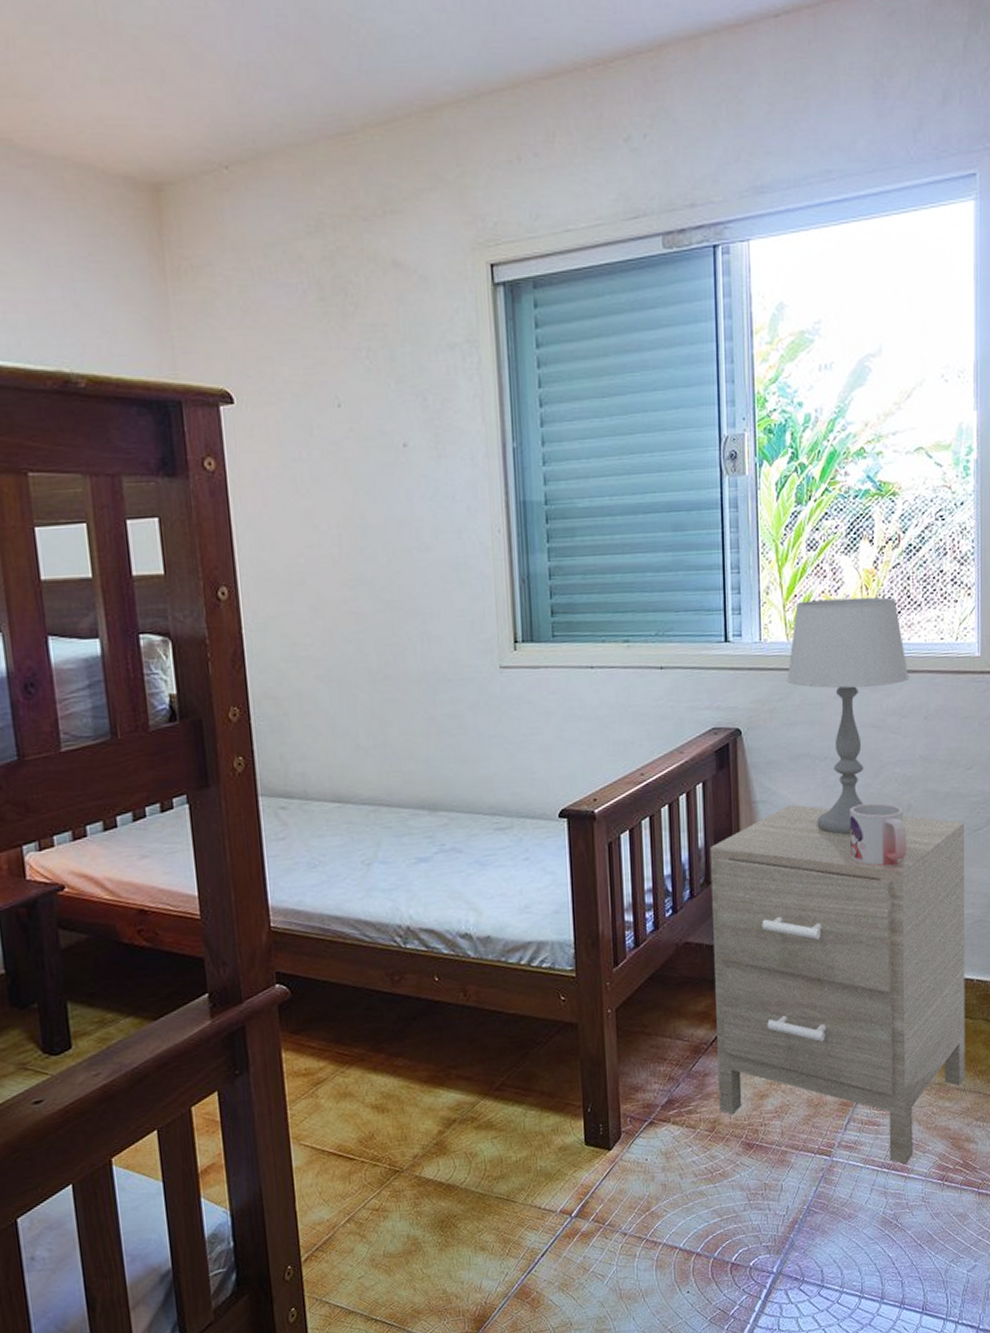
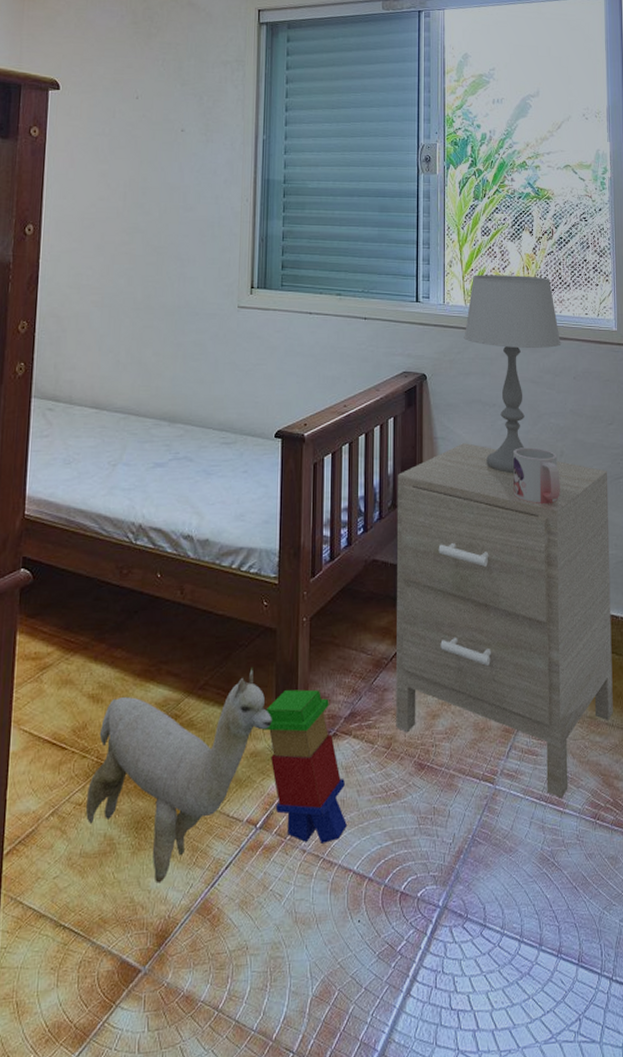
plush toy: none [383,1065,580,1275] -> present [85,668,272,884]
stacking toy: none [570,1080,671,1226] -> present [262,689,348,844]

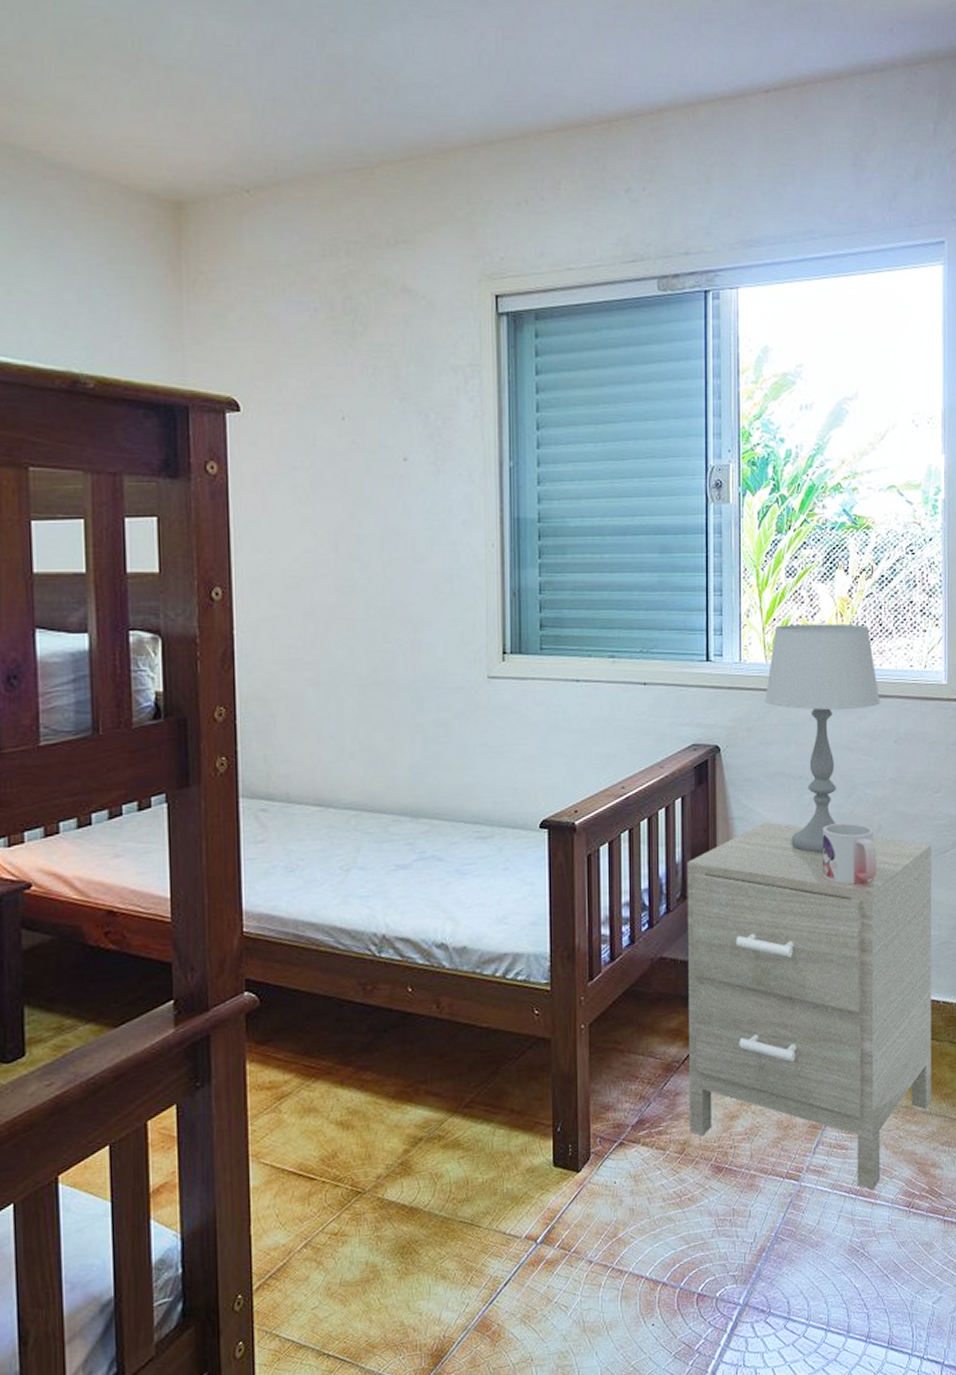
plush toy: present [85,668,272,884] -> none [342,1081,550,1306]
stacking toy: present [262,689,348,844] -> none [539,1099,638,1253]

